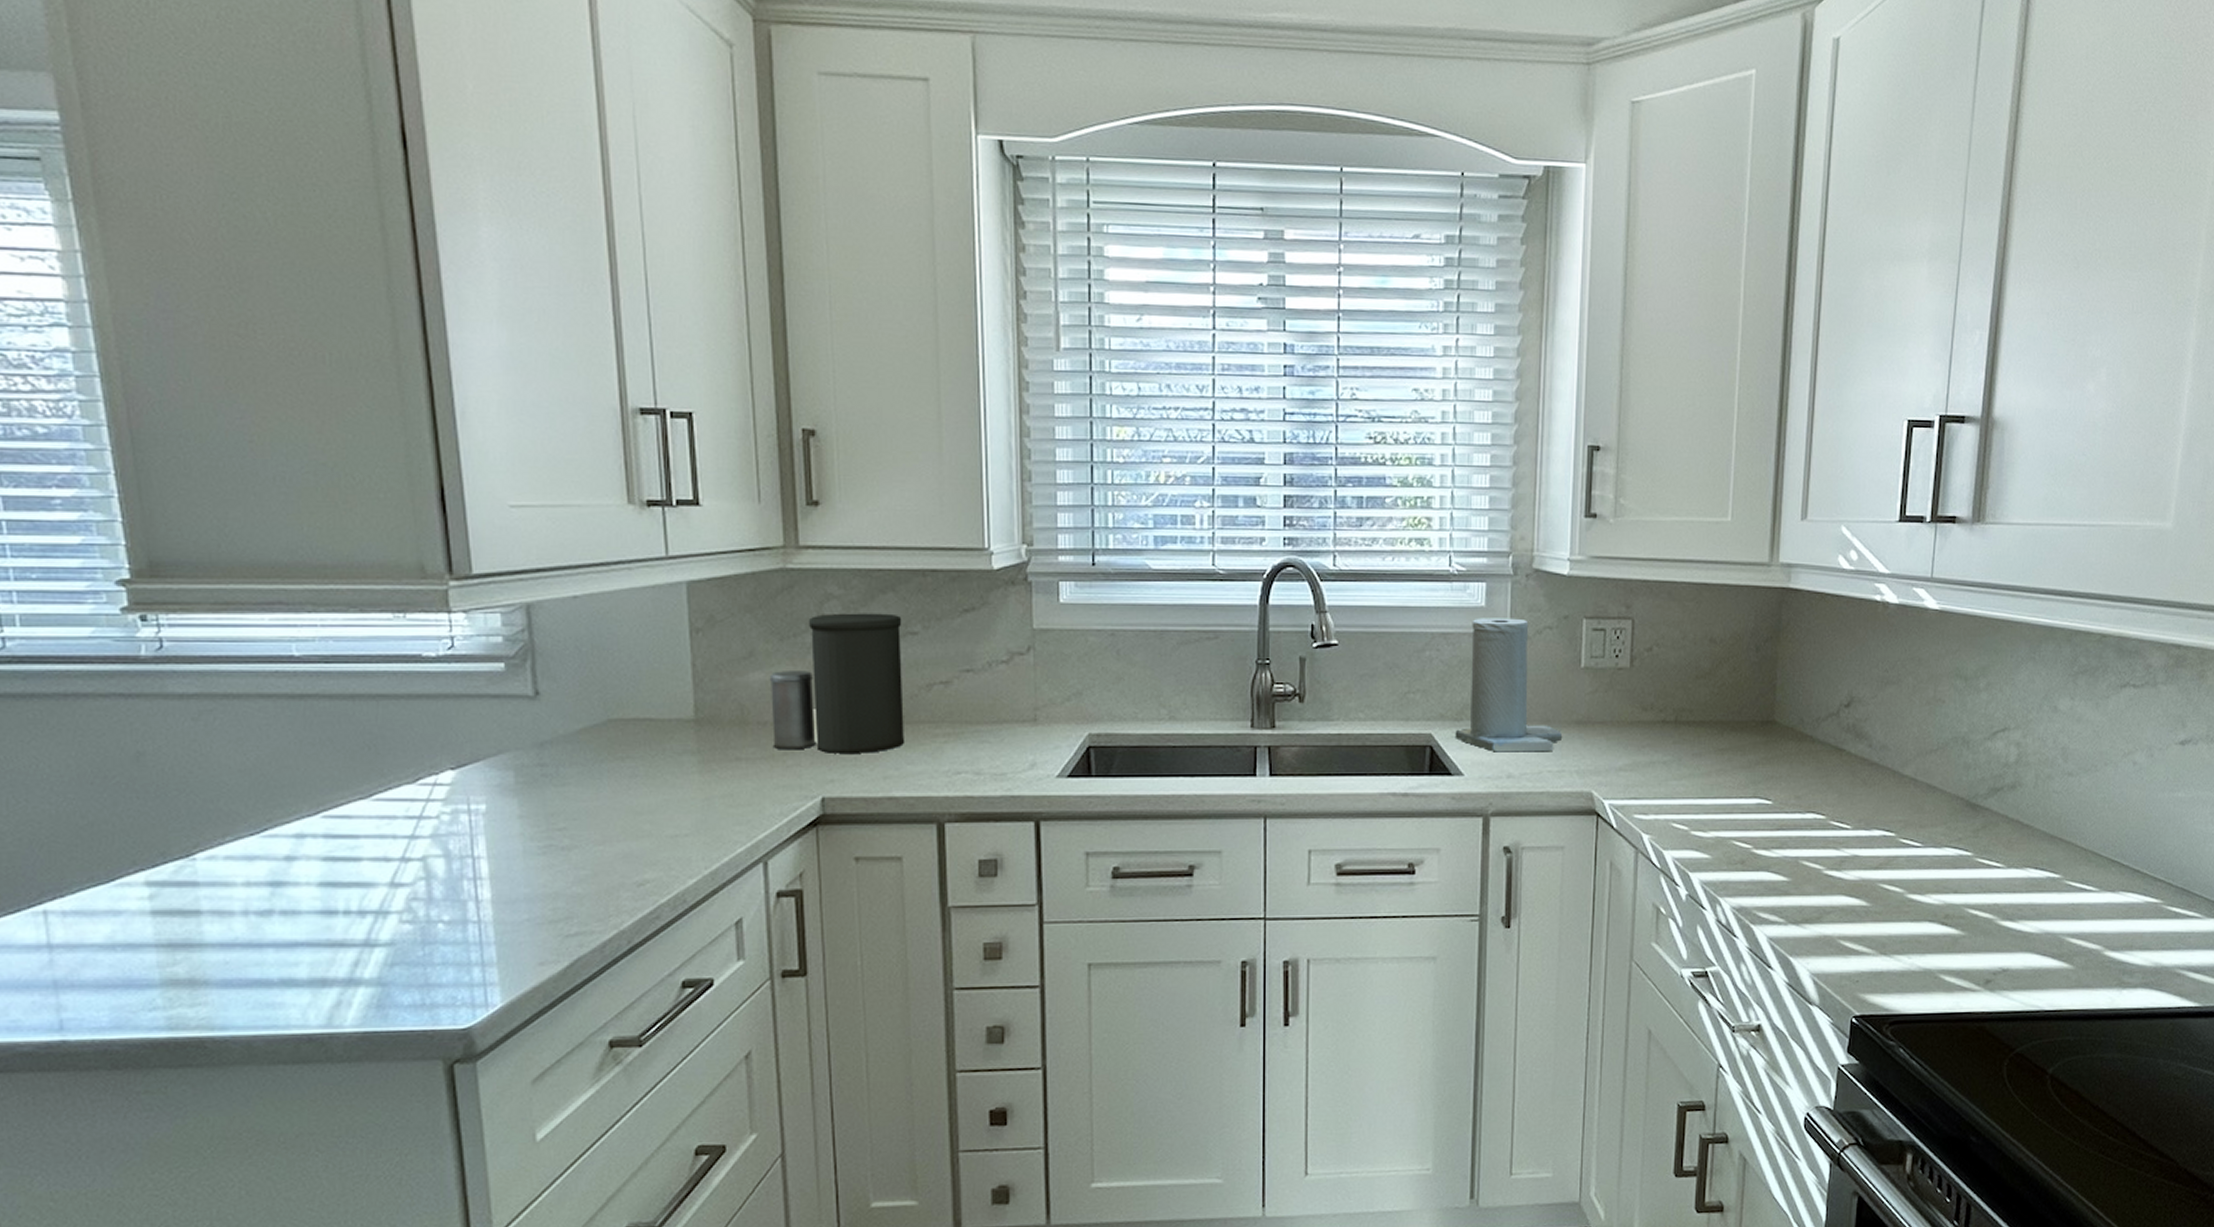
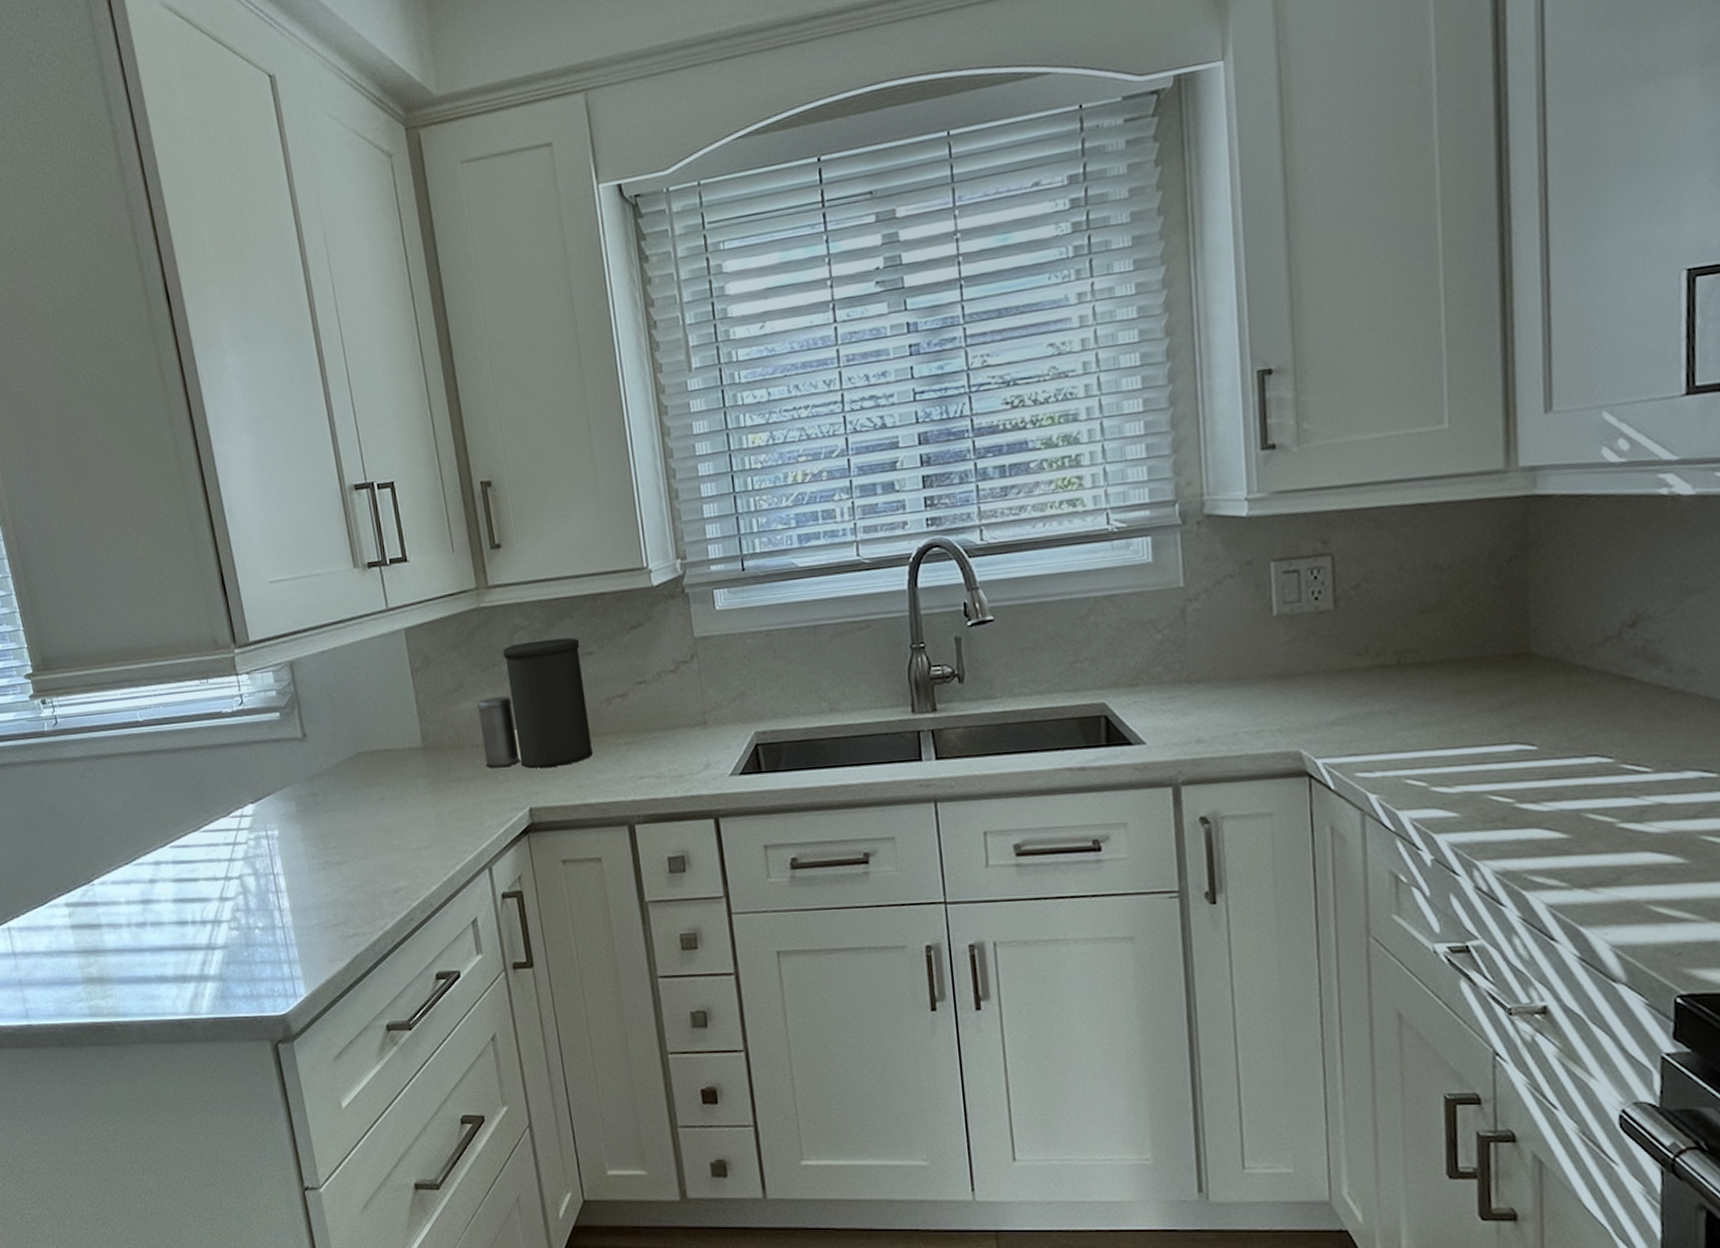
paper towel: present [1455,618,1563,752] -> none [1131,570,1259,717]

